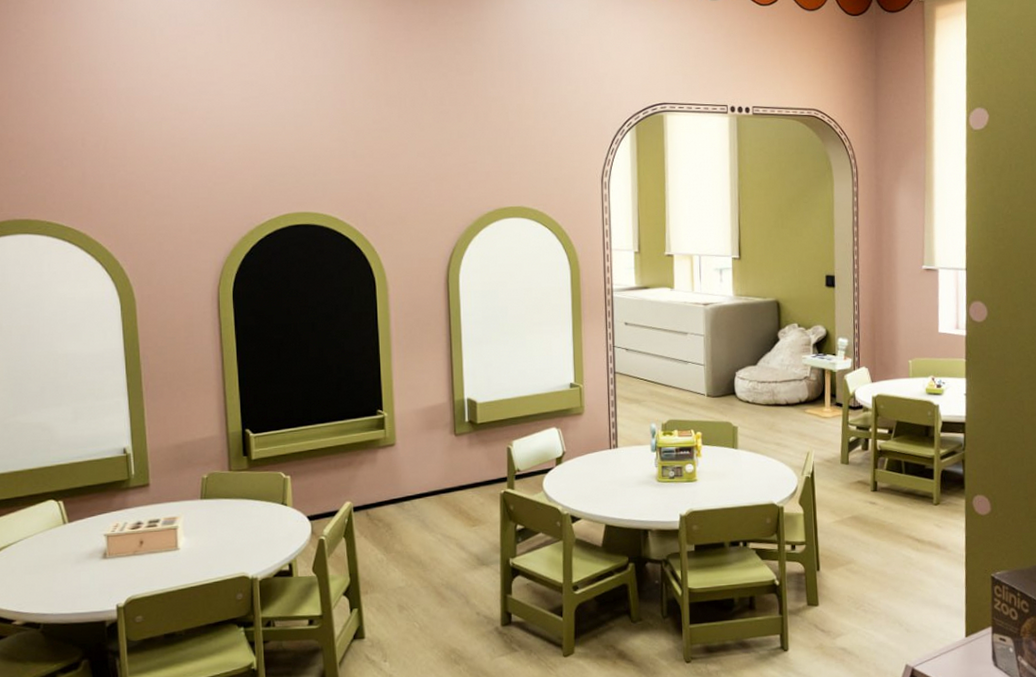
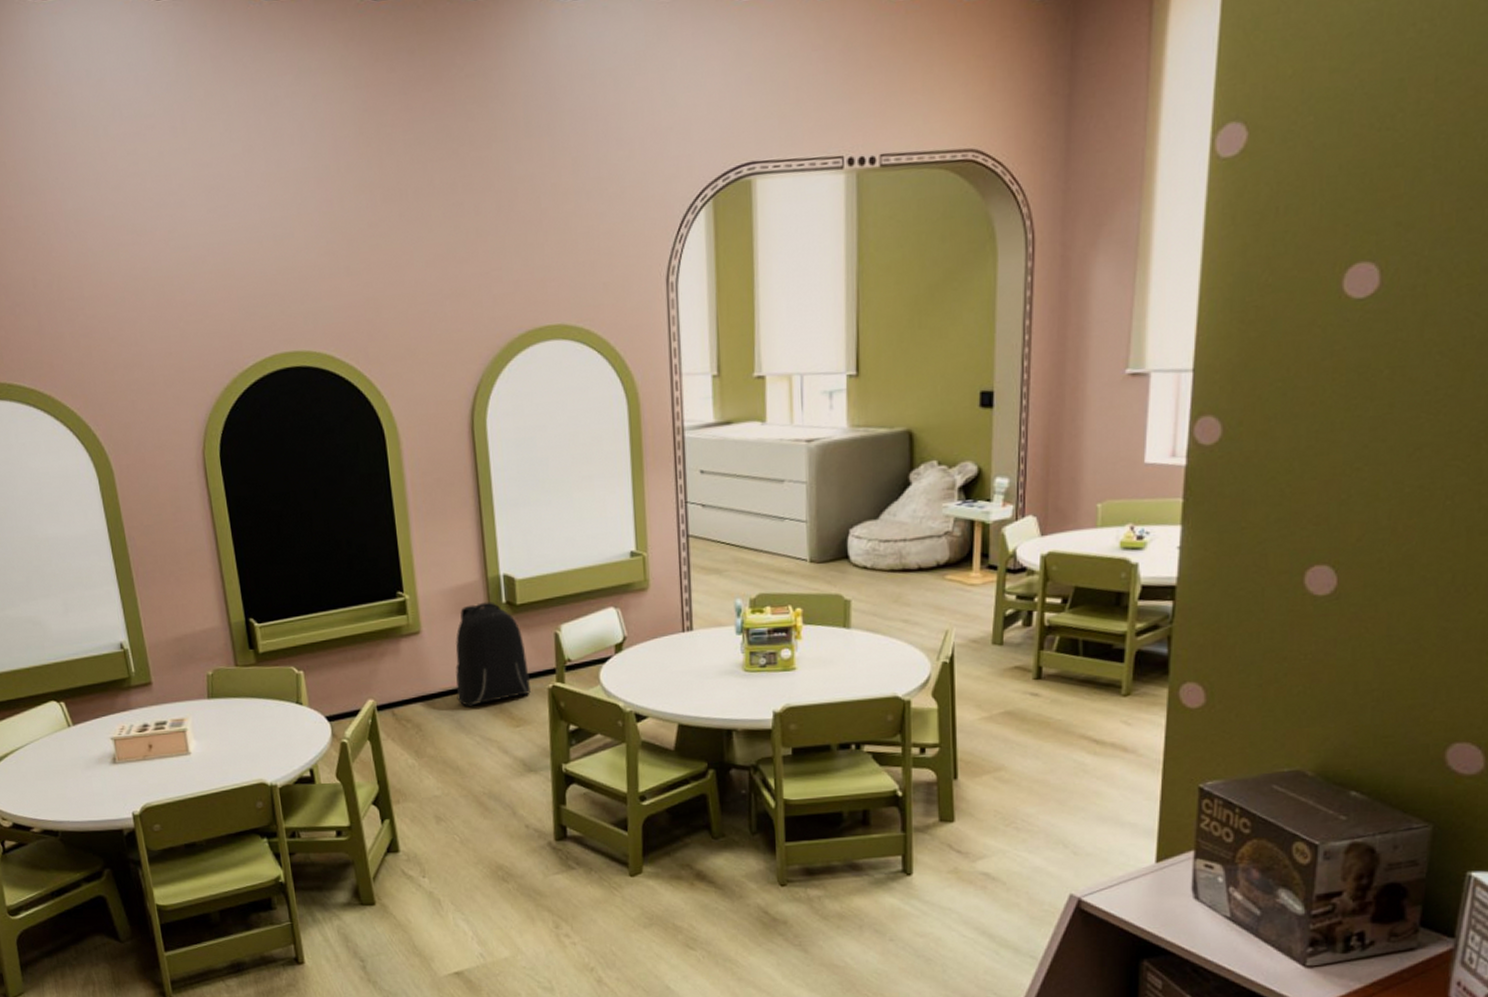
backpack: none [423,420,486,508] -> present [455,602,531,706]

